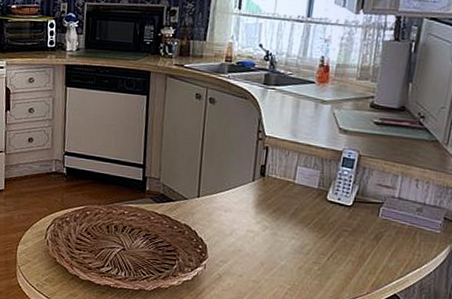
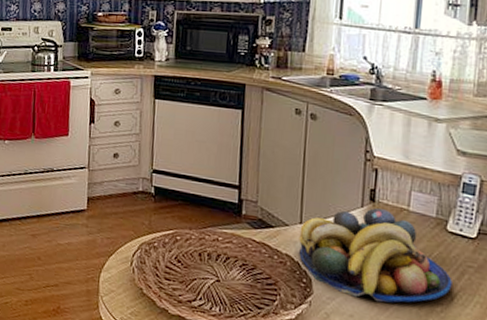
fruit bowl: none [196,182,329,264] -> present [299,208,453,303]

